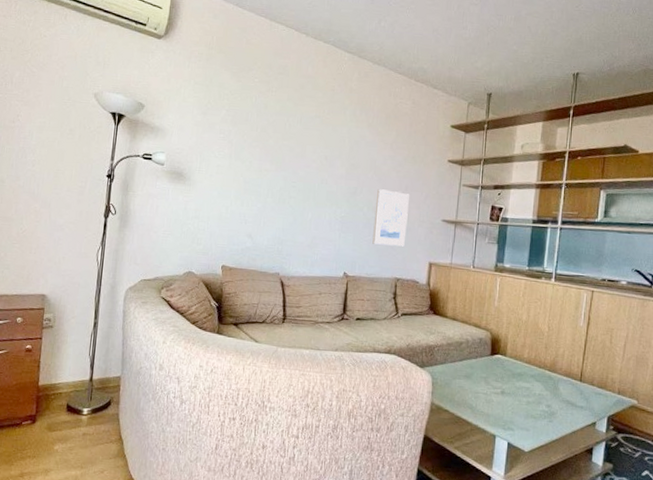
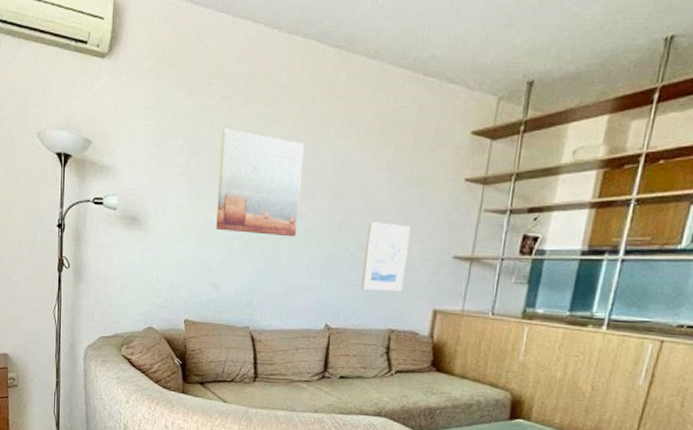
wall art: none [252,105,326,198] -> present [216,128,304,237]

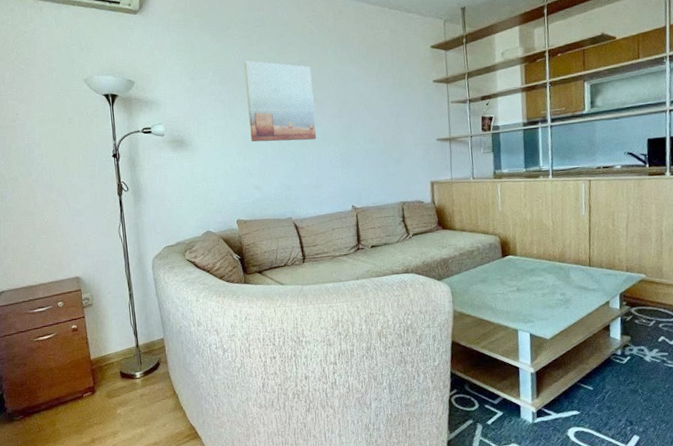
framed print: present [361,222,410,292] -> none [370,120,405,174]

